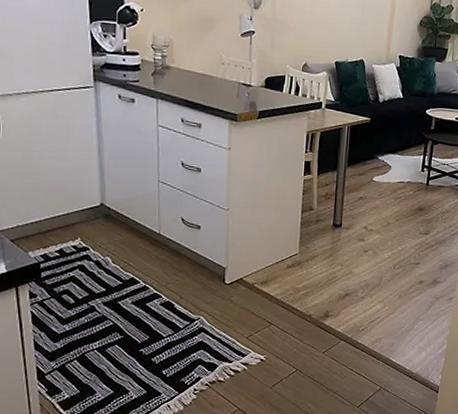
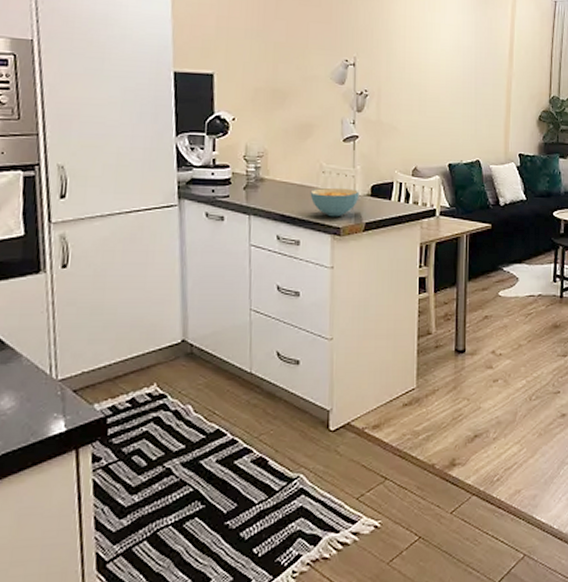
cereal bowl: none [210,78,255,105] -> present [310,187,359,217]

